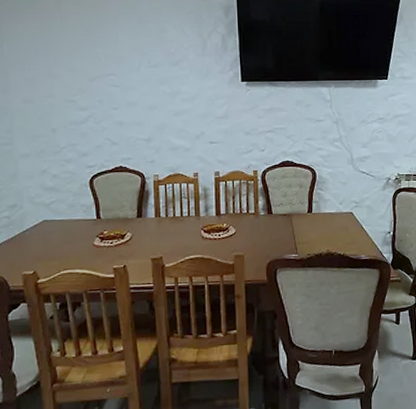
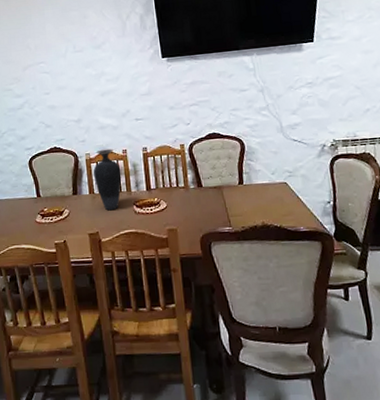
vase: none [161,171,191,235] -> present [93,148,122,211]

